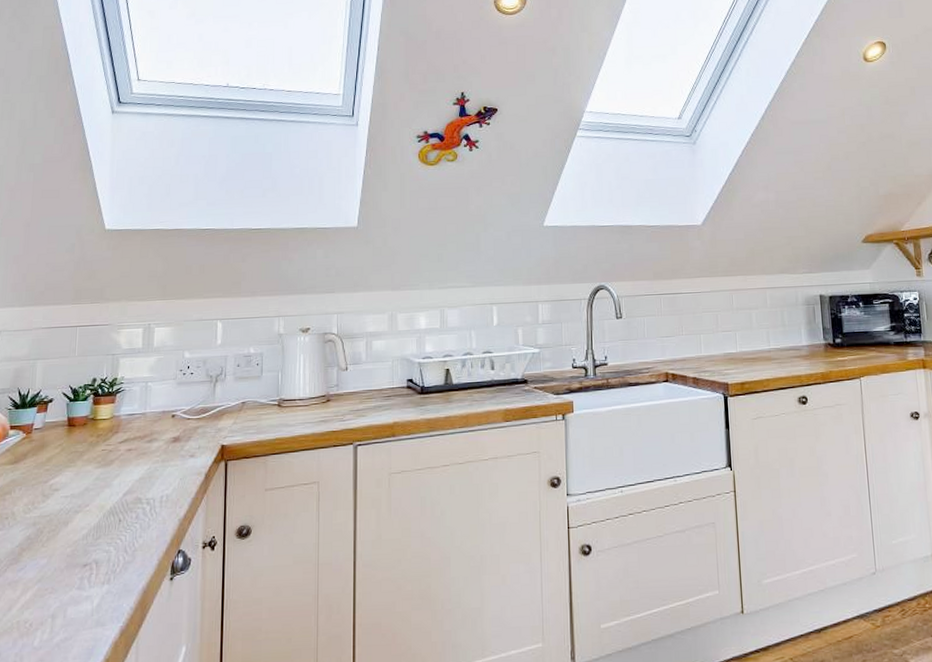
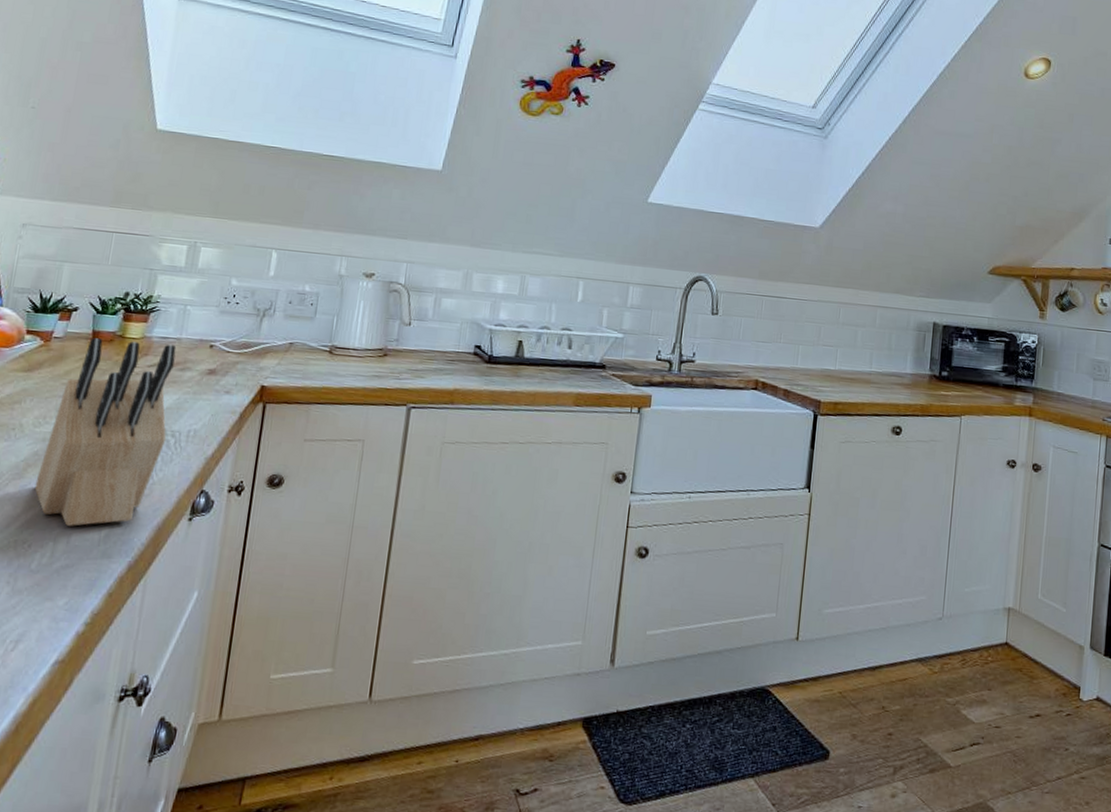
knife block: none [30,419,143,601] -> present [34,338,177,527]

